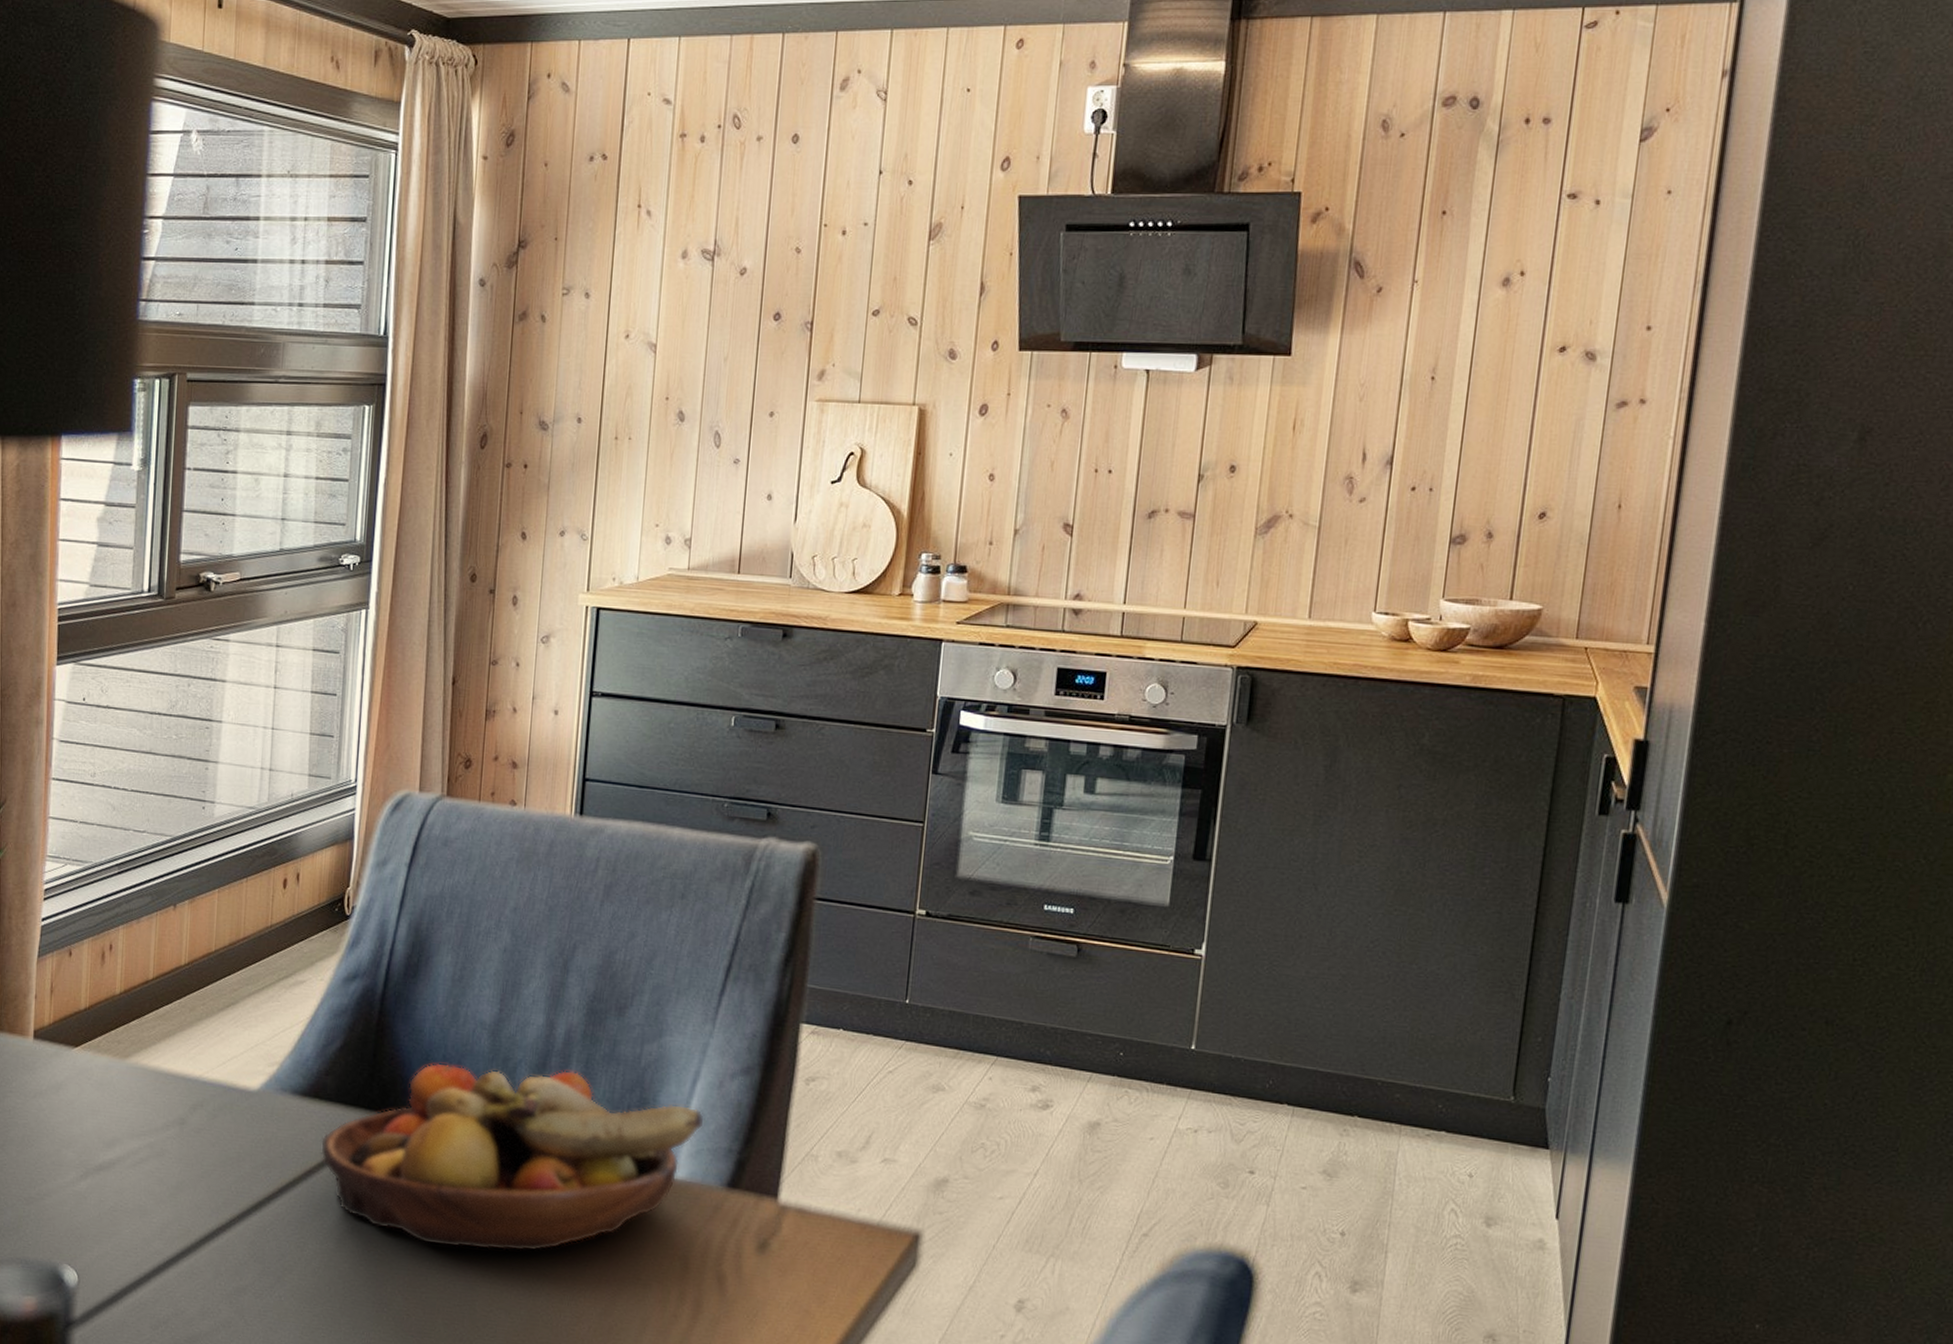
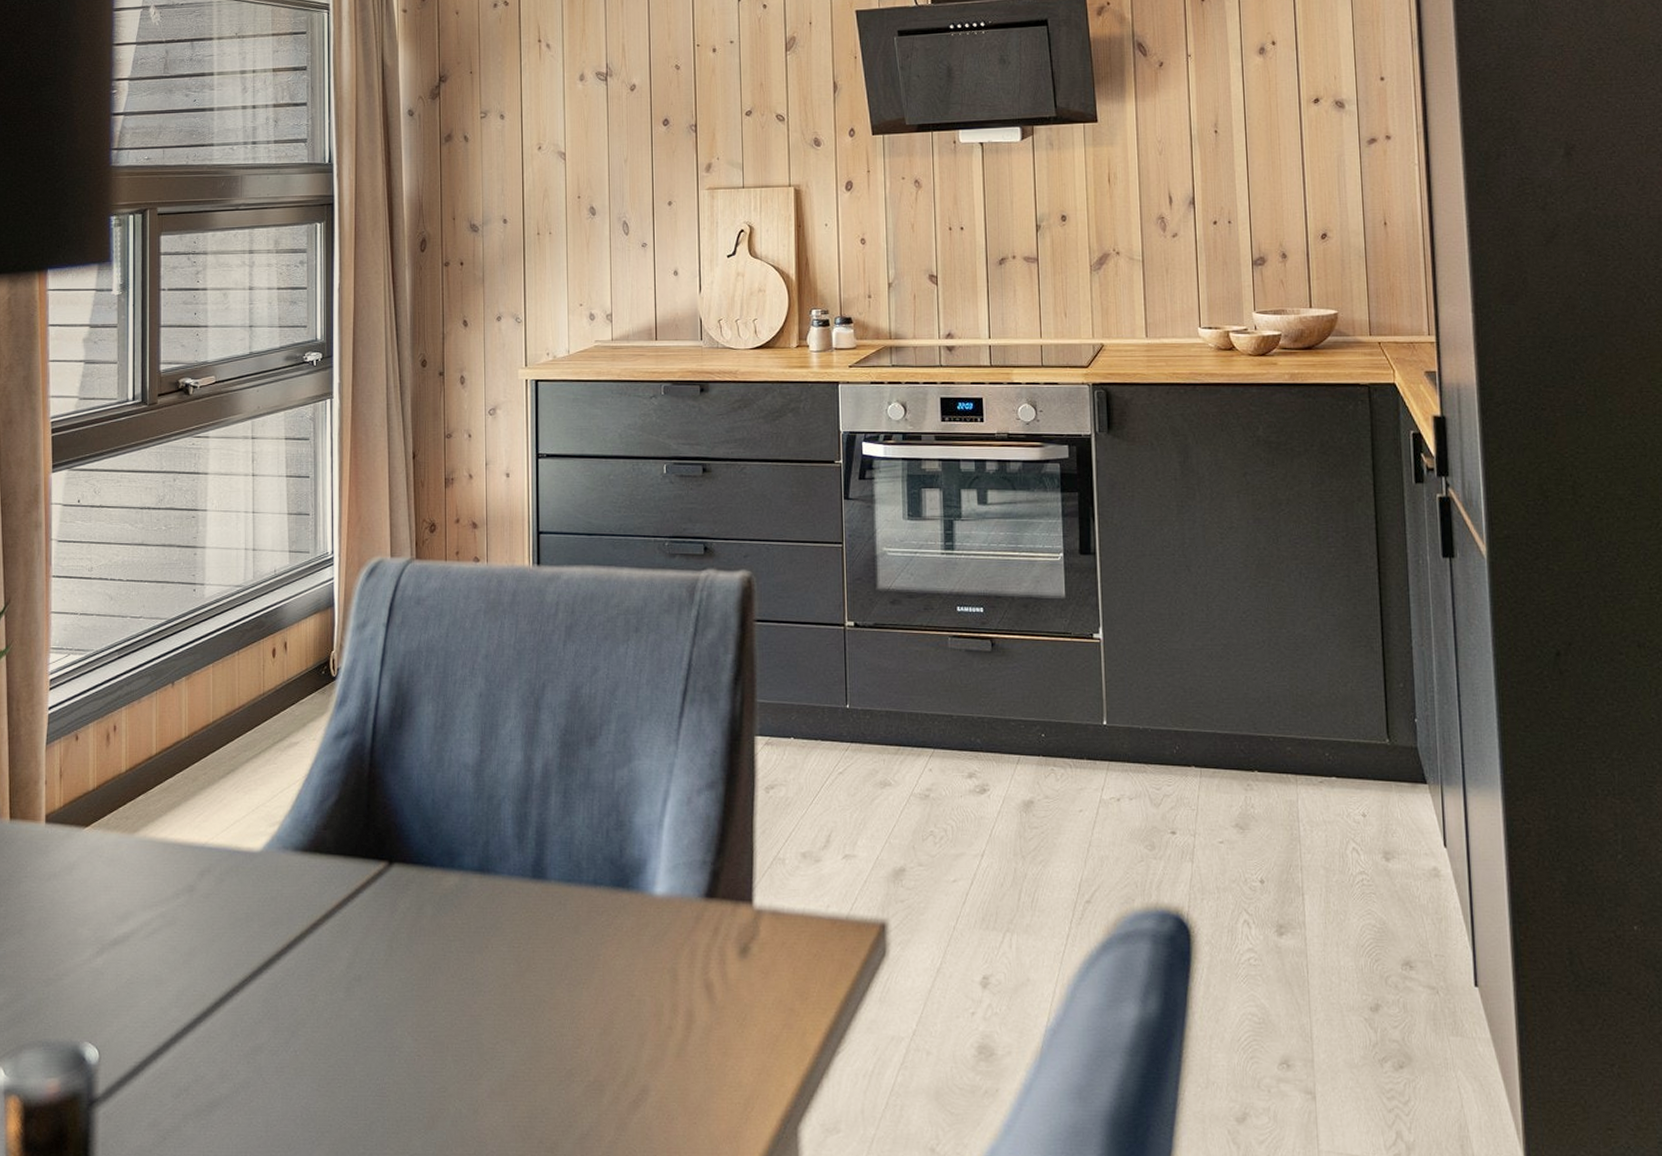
fruit bowl: present [321,1063,705,1252] -> none [324,801,679,984]

